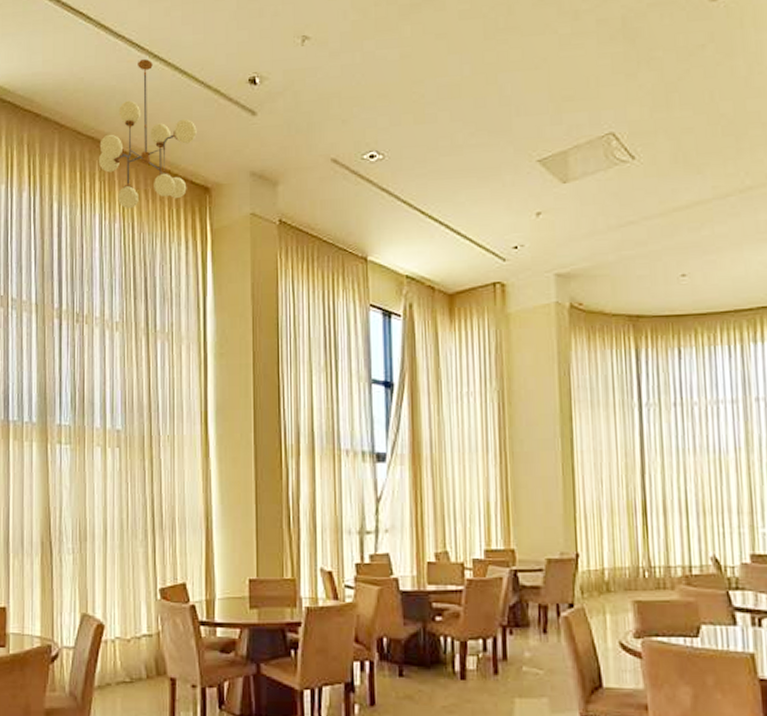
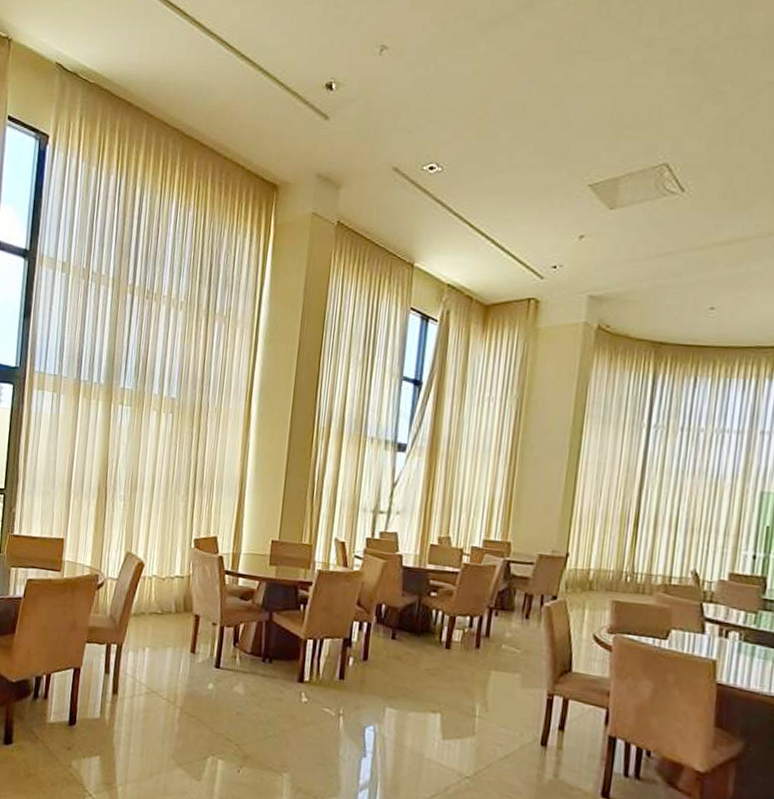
chandelier: present [98,59,197,209] -> none [180,58,273,199]

